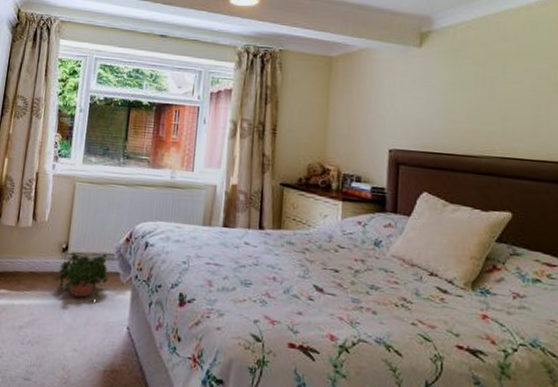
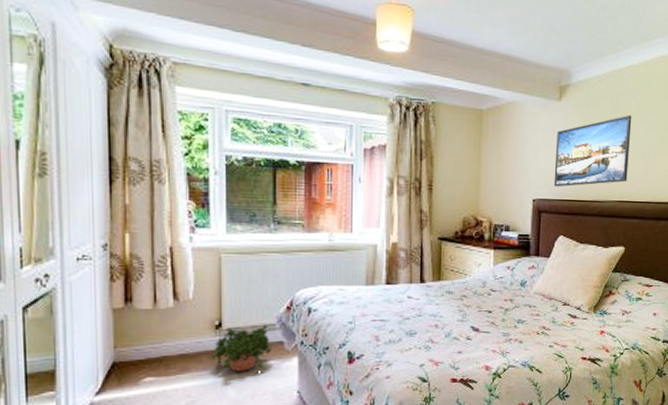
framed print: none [414,61,513,138] -> present [554,114,632,187]

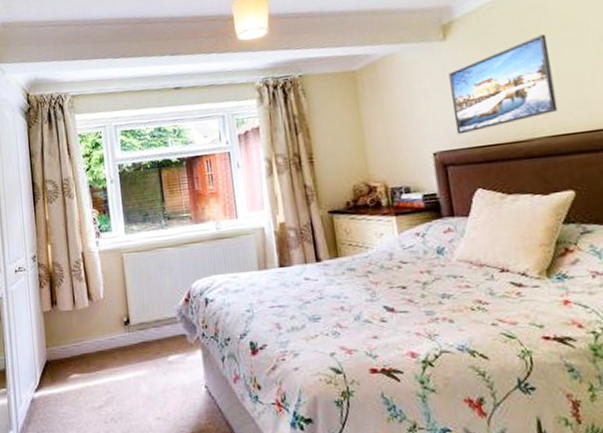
potted plant: present [209,324,273,372] -> none [122,318,177,367]

